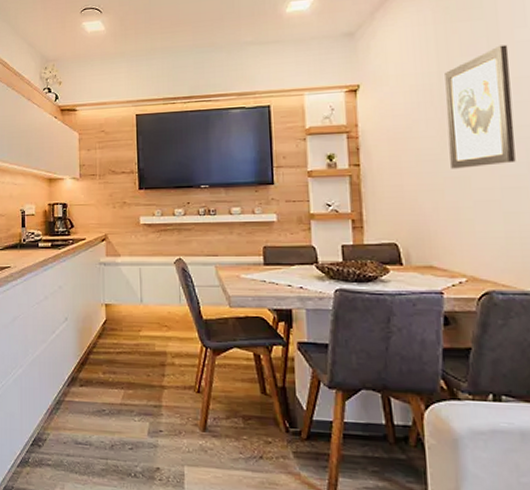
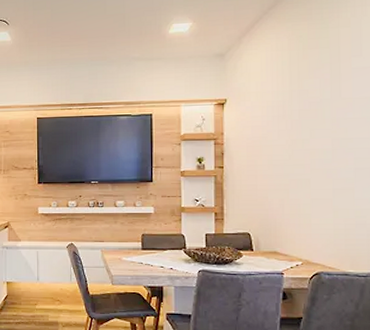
wall art: present [445,44,516,169] -> none [294,70,347,173]

